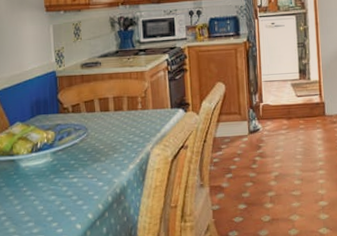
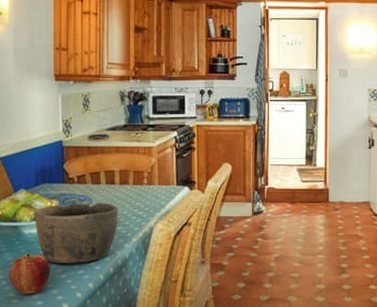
apple: none [8,187,50,230] -> present [9,254,51,295]
bowl: none [30,131,115,195] -> present [34,203,119,263]

